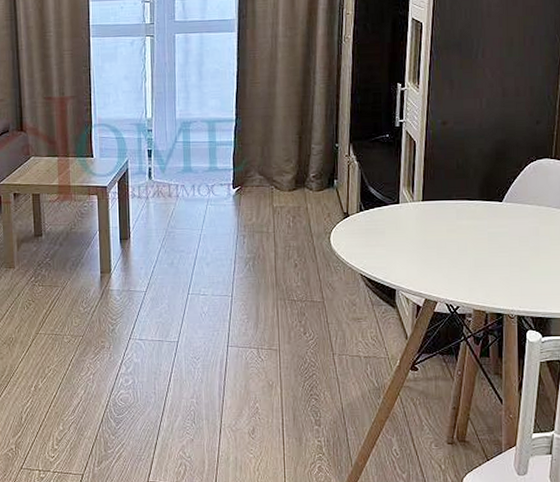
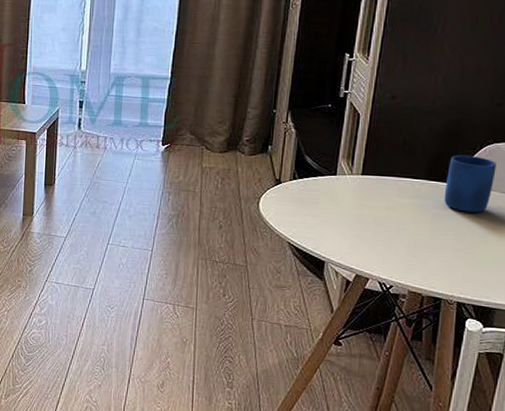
mug: none [497,173,541,228] -> present [444,154,496,213]

